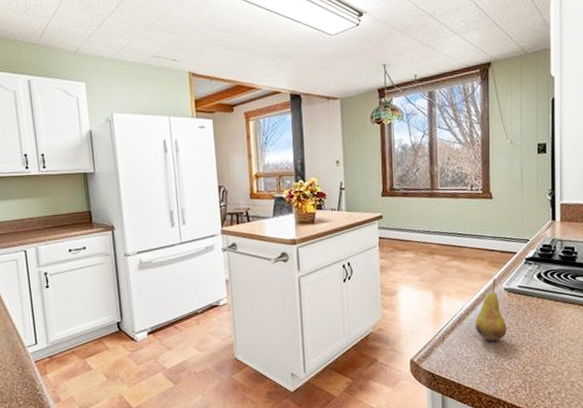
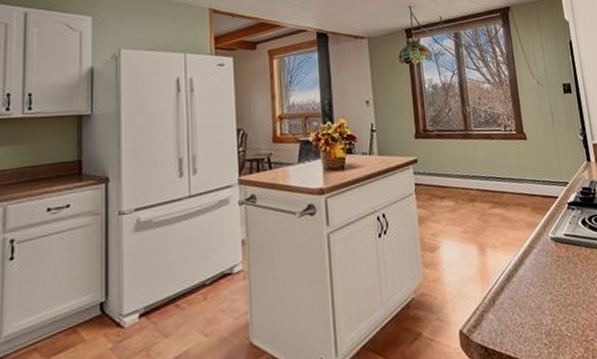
fruit: present [474,278,507,341] -> none [525,226,560,302]

